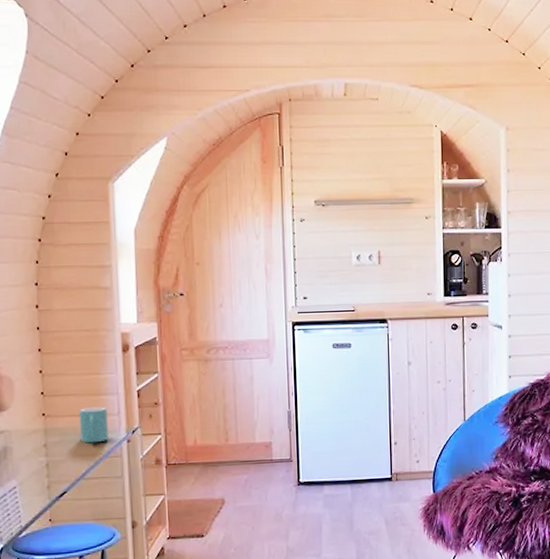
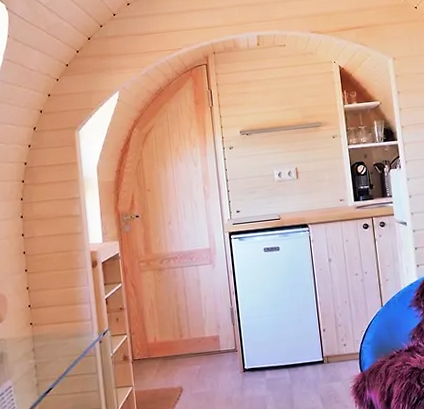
mug: present [79,406,109,443] -> none [60,314,84,346]

